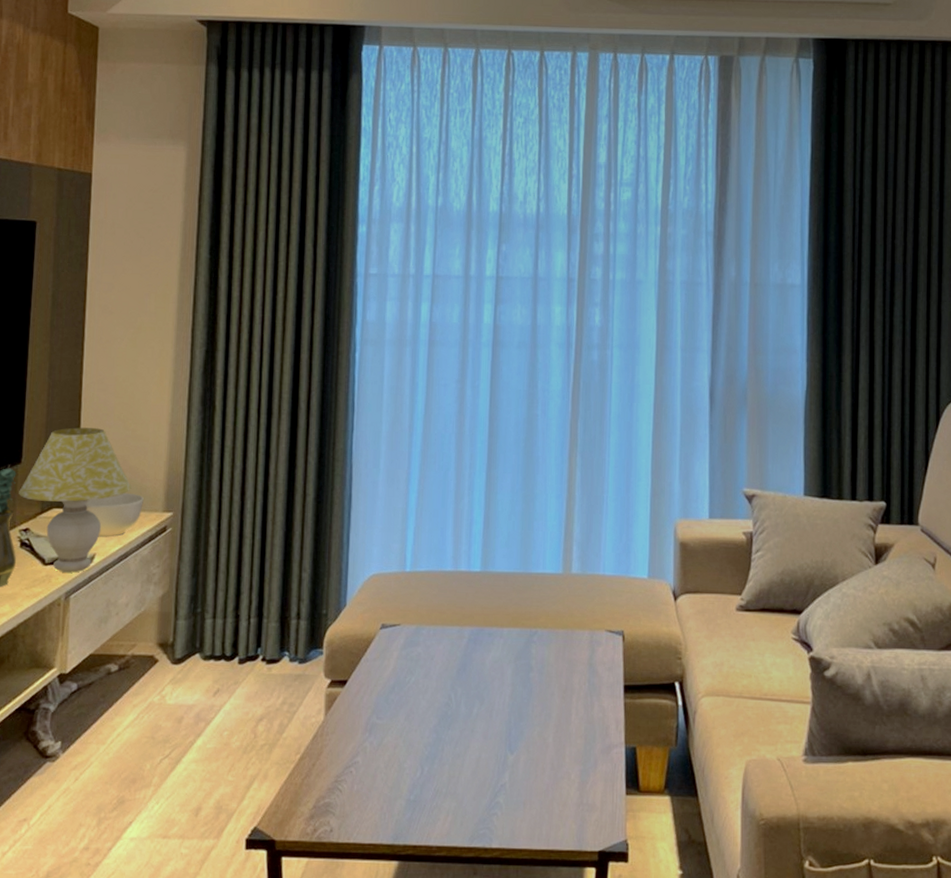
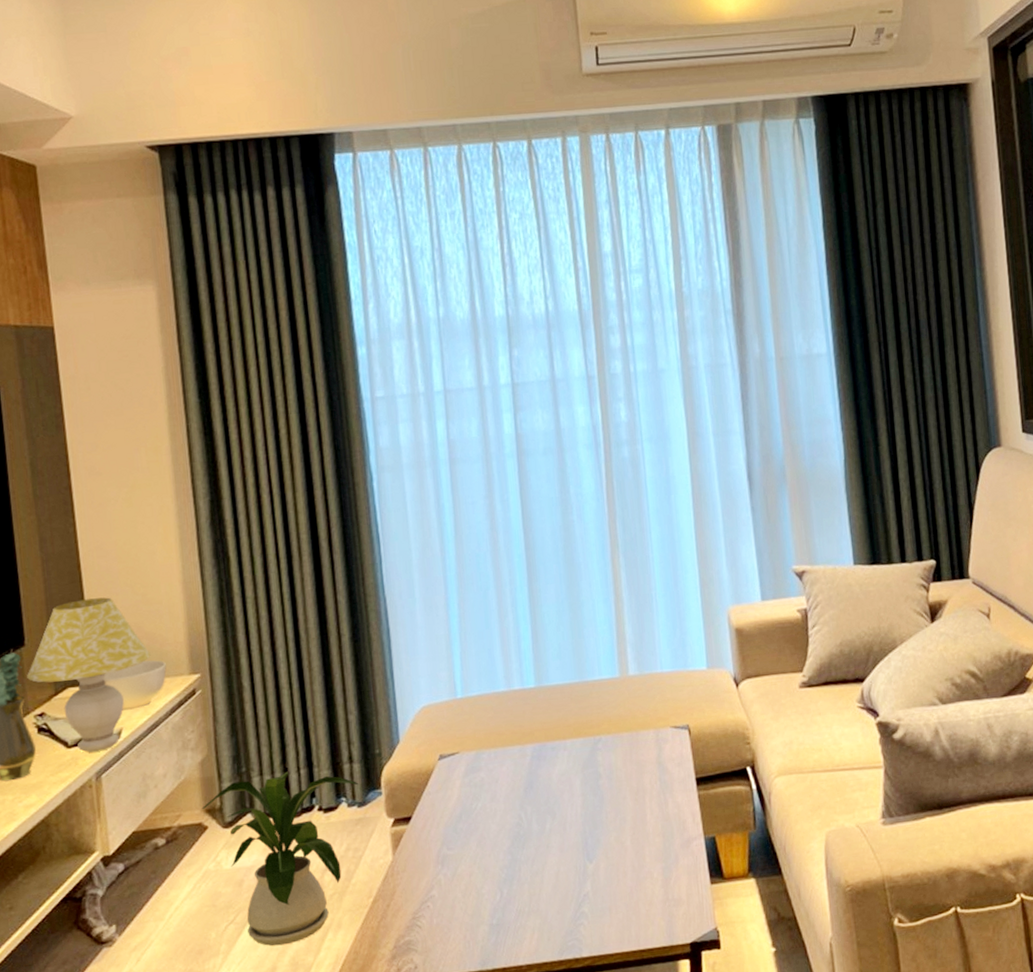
house plant: none [155,618,303,787] -> present [202,771,359,946]

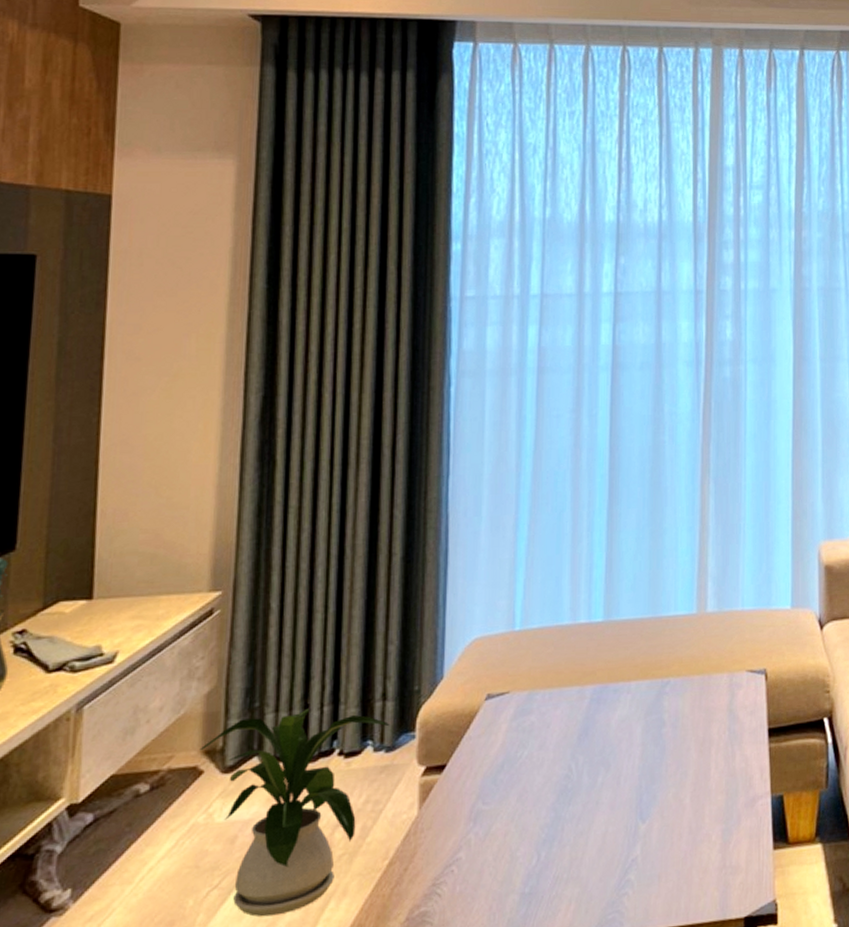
table lamp: present [27,597,151,753] -> none [11,498,167,679]
bowl: present [103,660,167,711] -> none [105,573,183,631]

